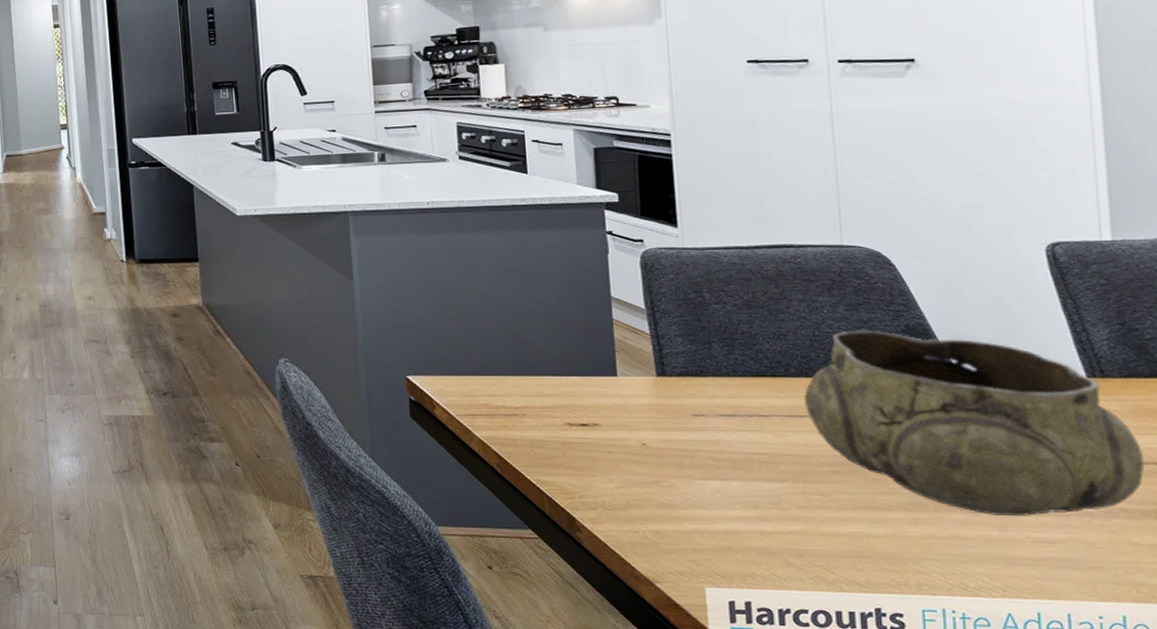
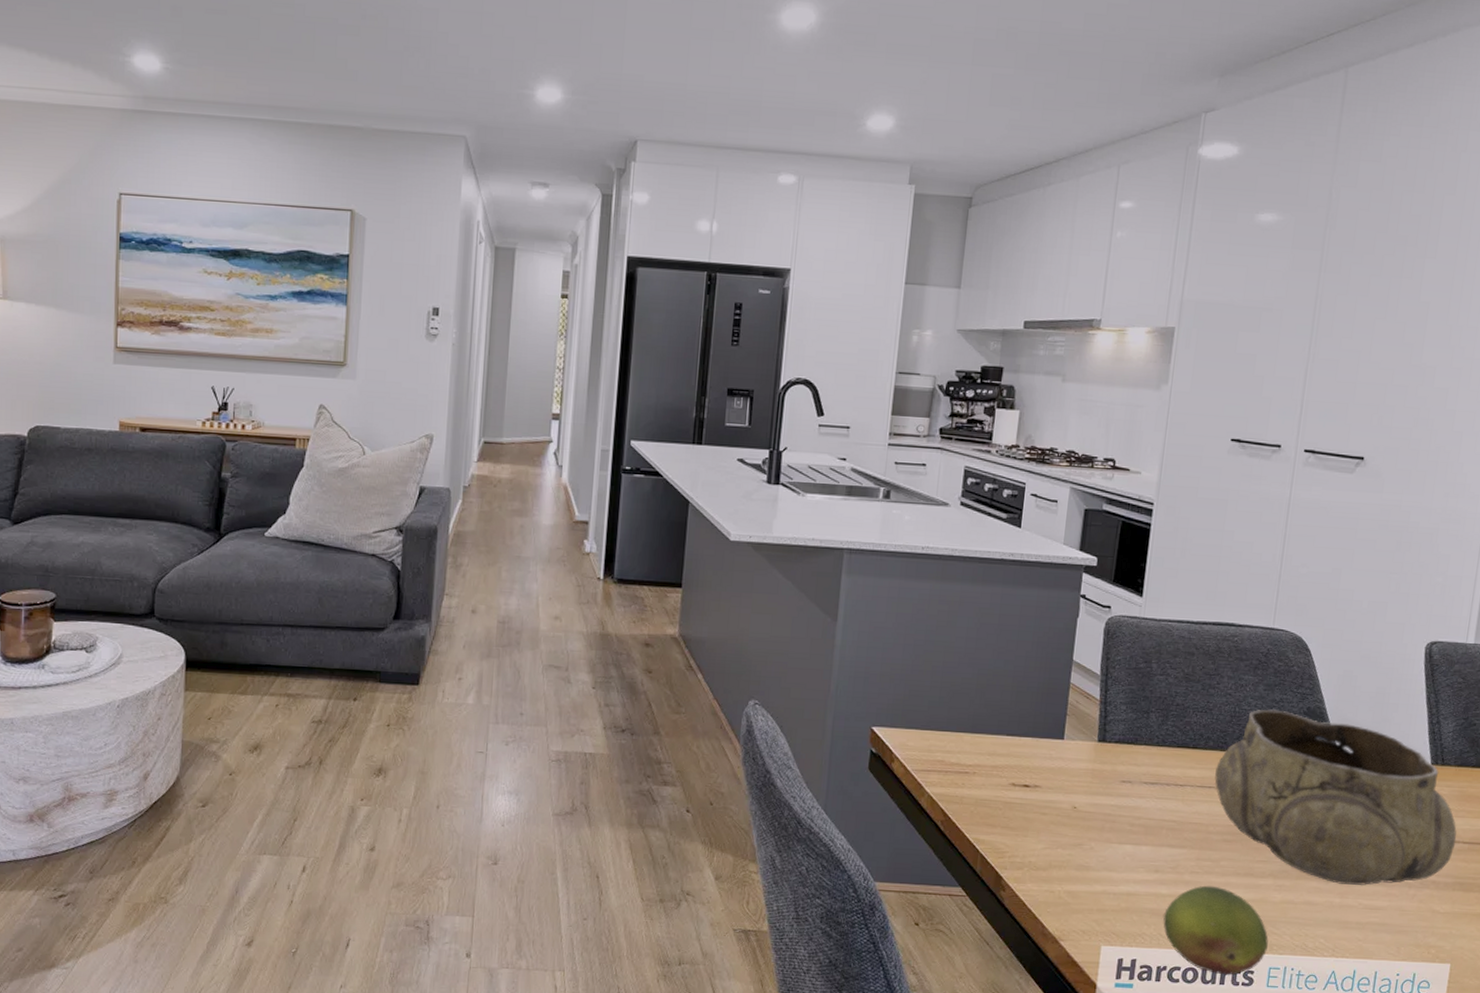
fruit: none [773,521,915,619] -> present [1162,885,1269,976]

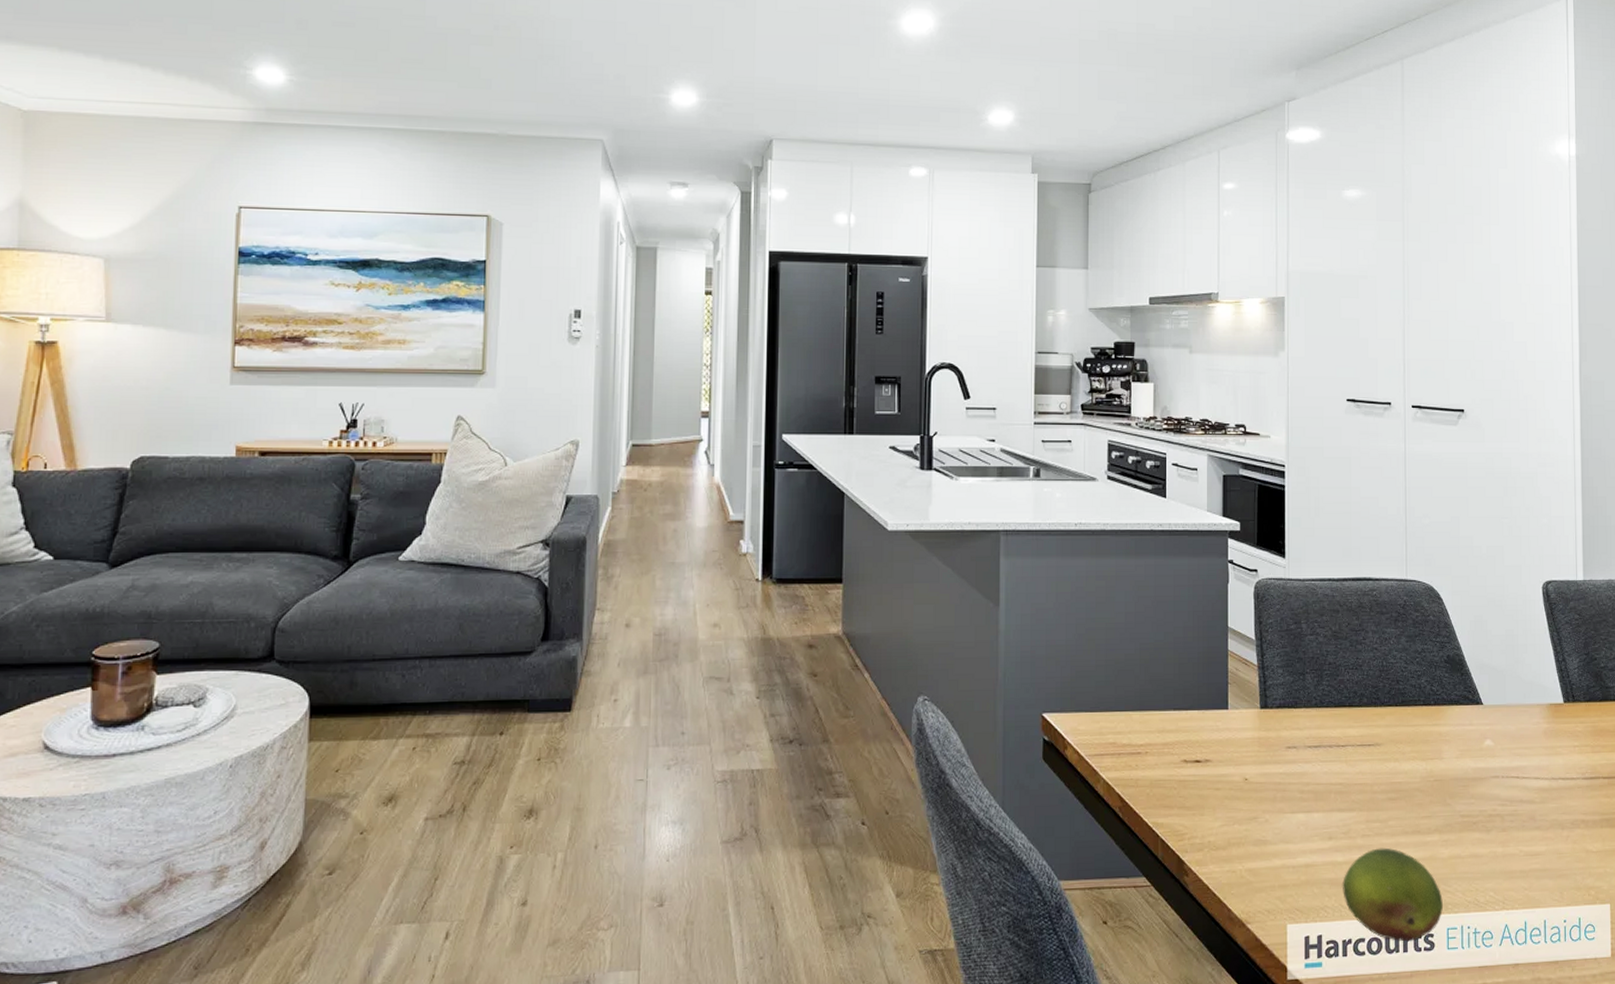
decorative bowl: present [1214,709,1457,885] -> none [1373,660,1597,833]

